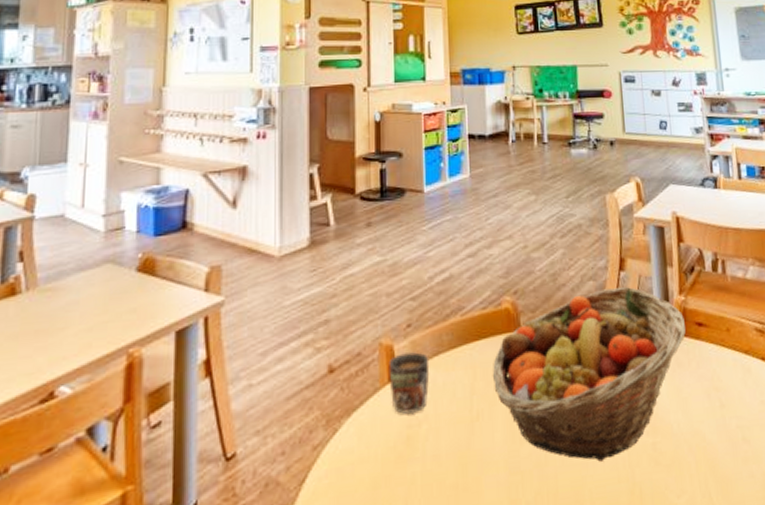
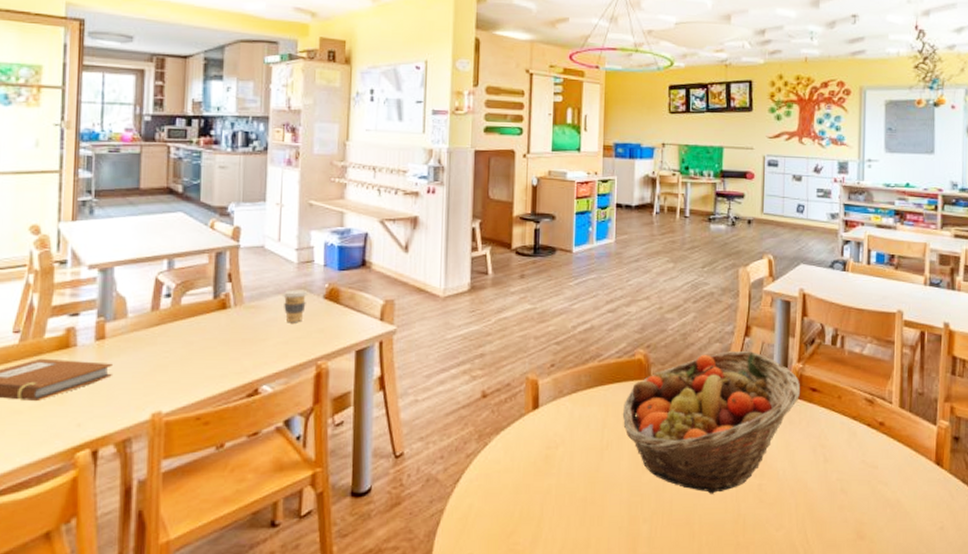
coffee cup: none [86,263,117,305] -> present [283,289,308,323]
mug: present [388,352,430,414] -> none [533,388,569,437]

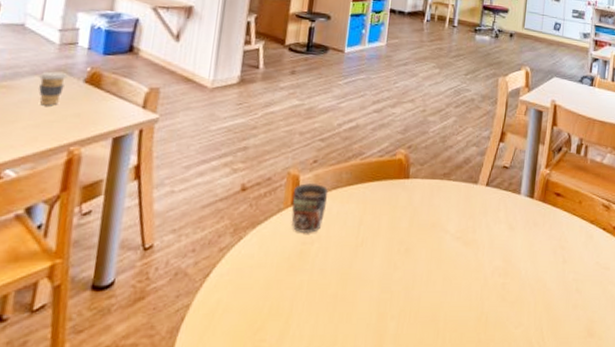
mug: none [533,388,569,437] -> present [291,183,328,233]
fruit basket: present [623,351,800,494] -> none [379,155,546,292]

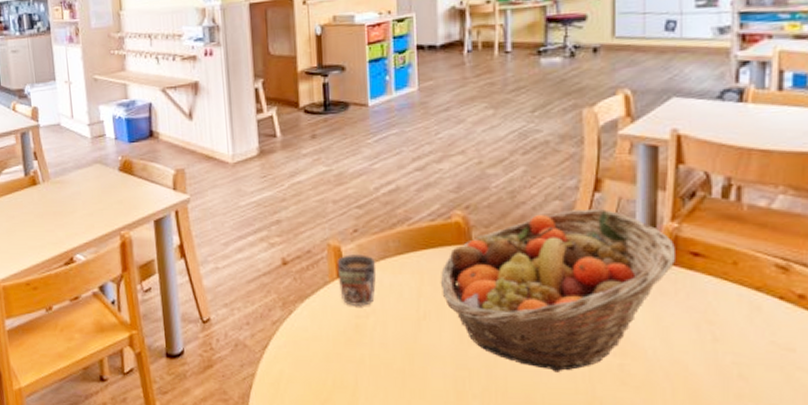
coffee cup: present [38,71,67,106] -> none [82,163,104,196]
fruit basket: none [379,155,546,292] -> present [441,209,675,372]

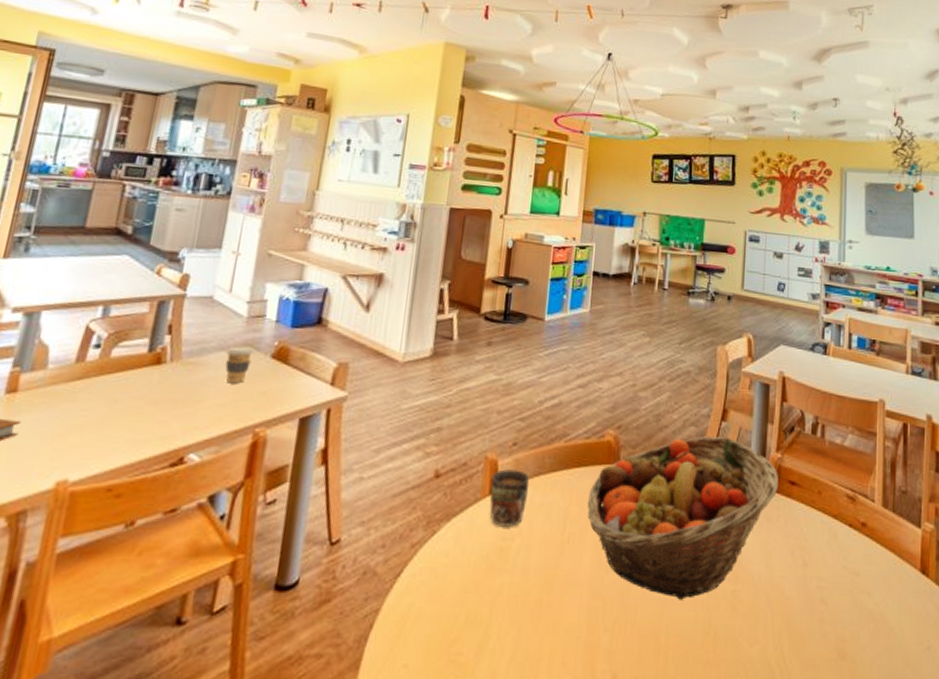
coffee cup: none [82,163,104,196] -> present [225,346,255,384]

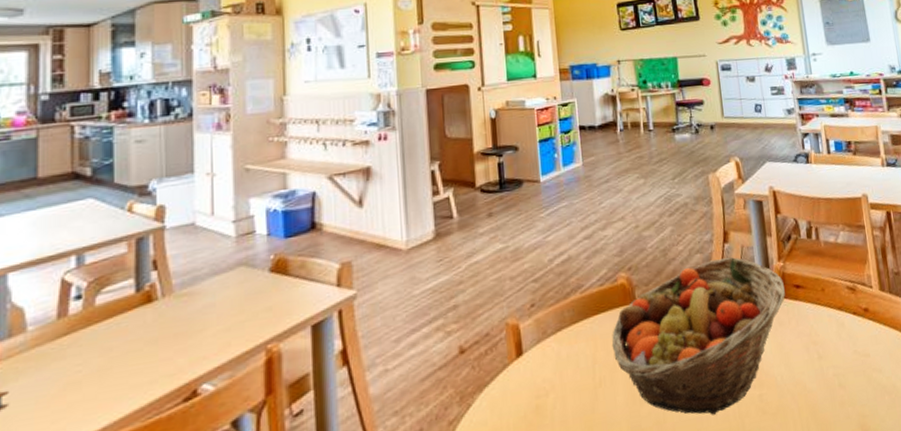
coffee cup: present [225,346,255,384] -> none [221,265,250,306]
mug: present [490,469,530,527] -> none [515,329,554,386]

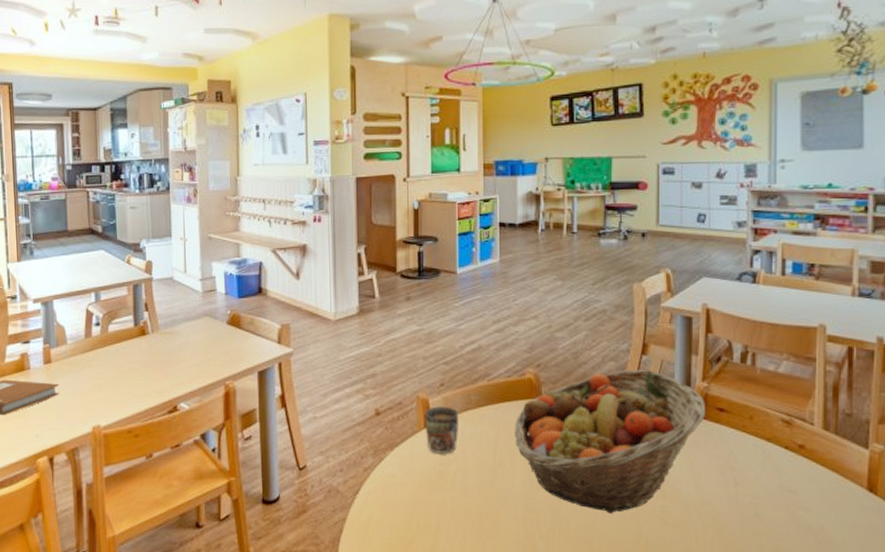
mug: none [515,329,554,386] -> present [424,406,459,454]

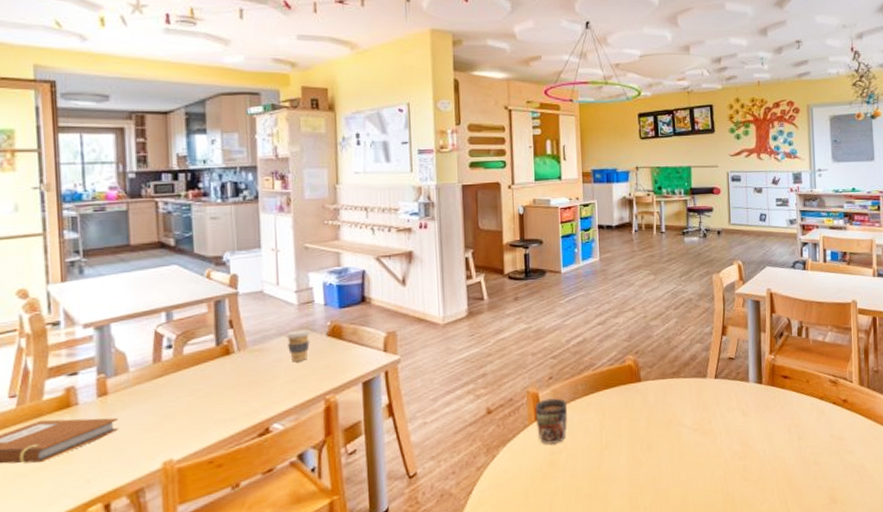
coffee cup: none [192,316,213,347] -> present [286,329,311,362]
fruit basket: present [515,370,705,514] -> none [618,348,773,479]

